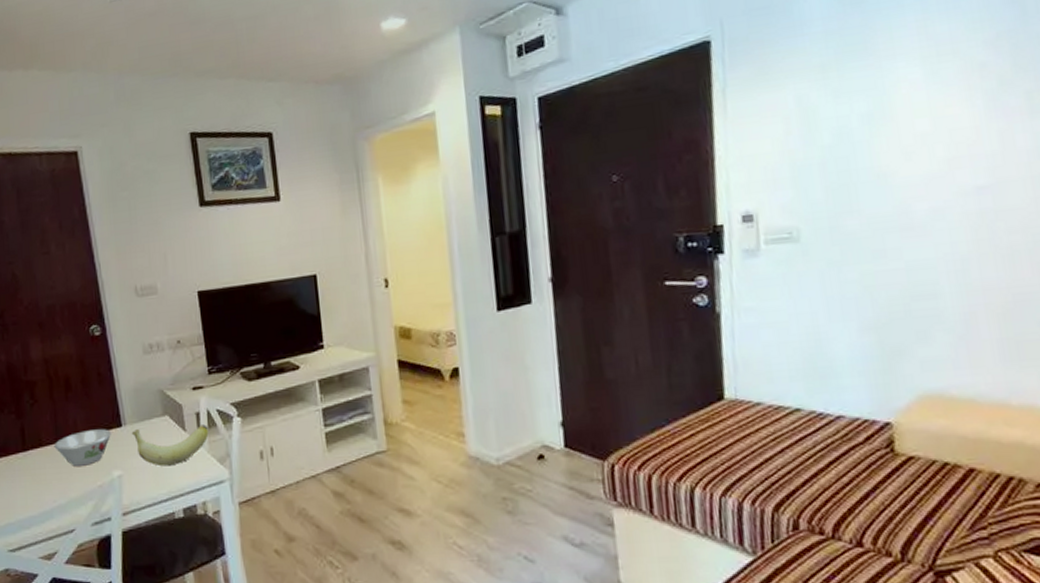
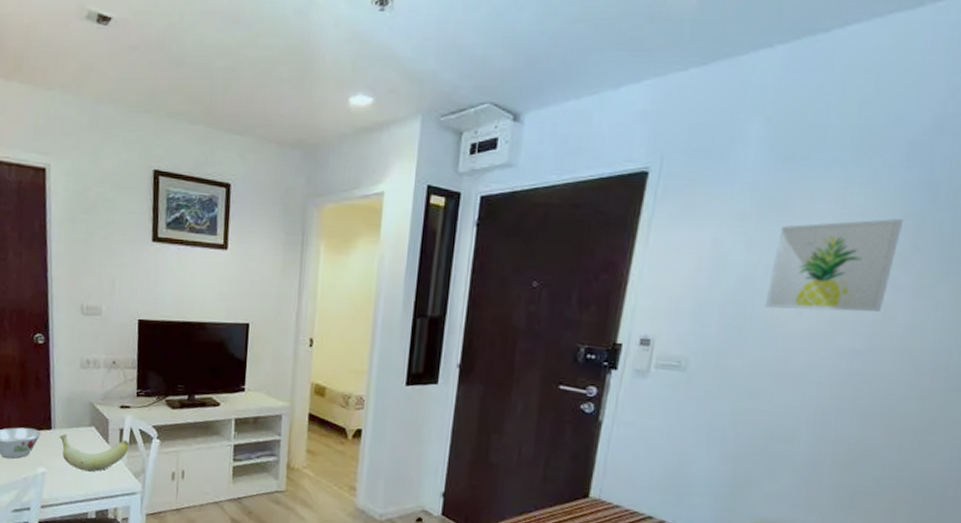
wall art: none [865,40,998,159] -> present [764,219,904,312]

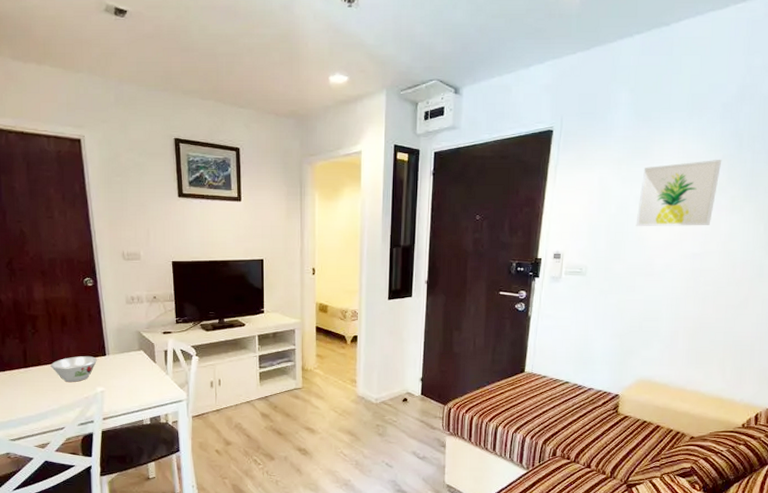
banana: present [59,434,129,472] -> none [113,359,173,387]

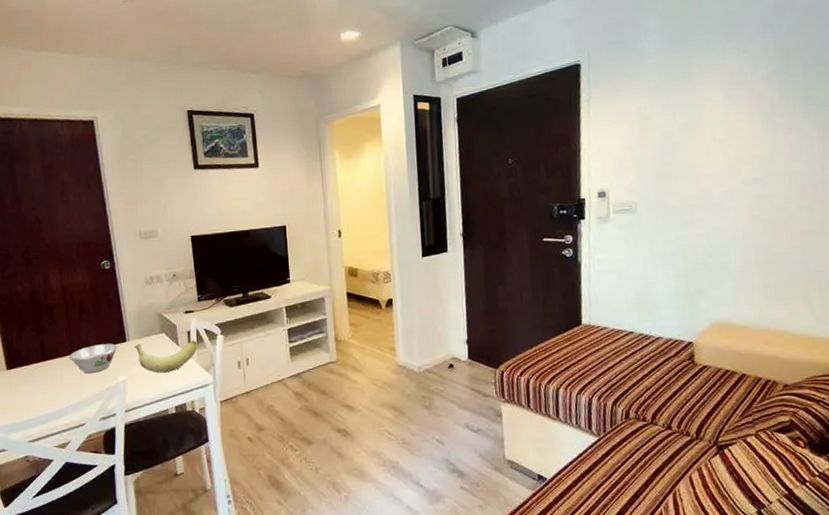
banana: none [113,359,173,387] -> present [134,340,197,373]
wall art: present [636,160,722,227] -> none [684,76,770,156]

